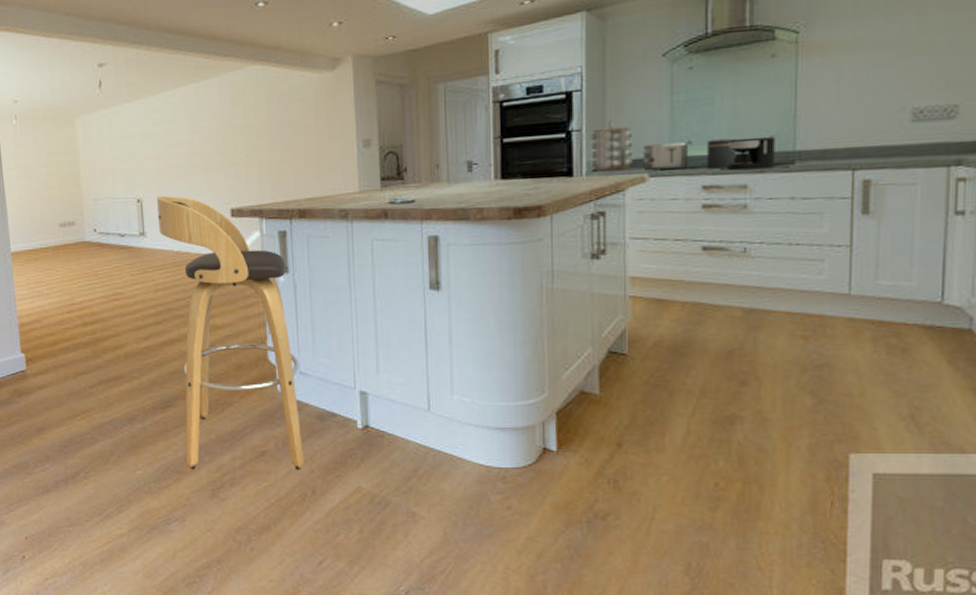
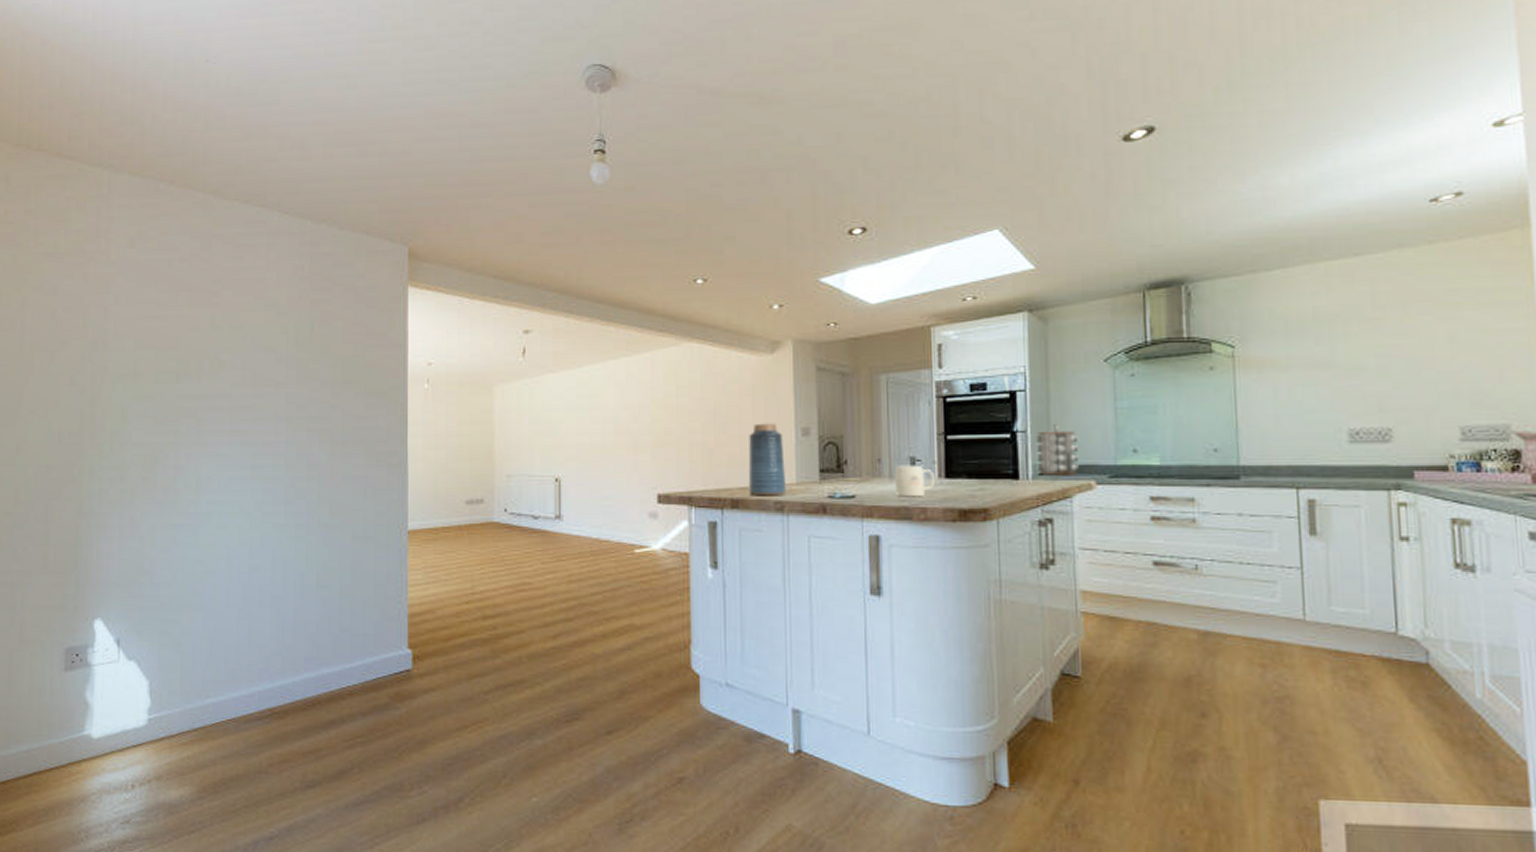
bar stool: present [157,195,304,470] -> none [577,475,727,802]
vase: none [313,137,350,206] -> present [748,423,787,496]
mug: none [451,168,492,200] -> present [894,465,936,497]
toaster: present [643,142,689,171] -> none [1088,450,1135,480]
cylinder: present [707,138,736,169] -> none [1152,449,1182,480]
coffee maker: present [719,136,791,172] -> none [1166,449,1237,483]

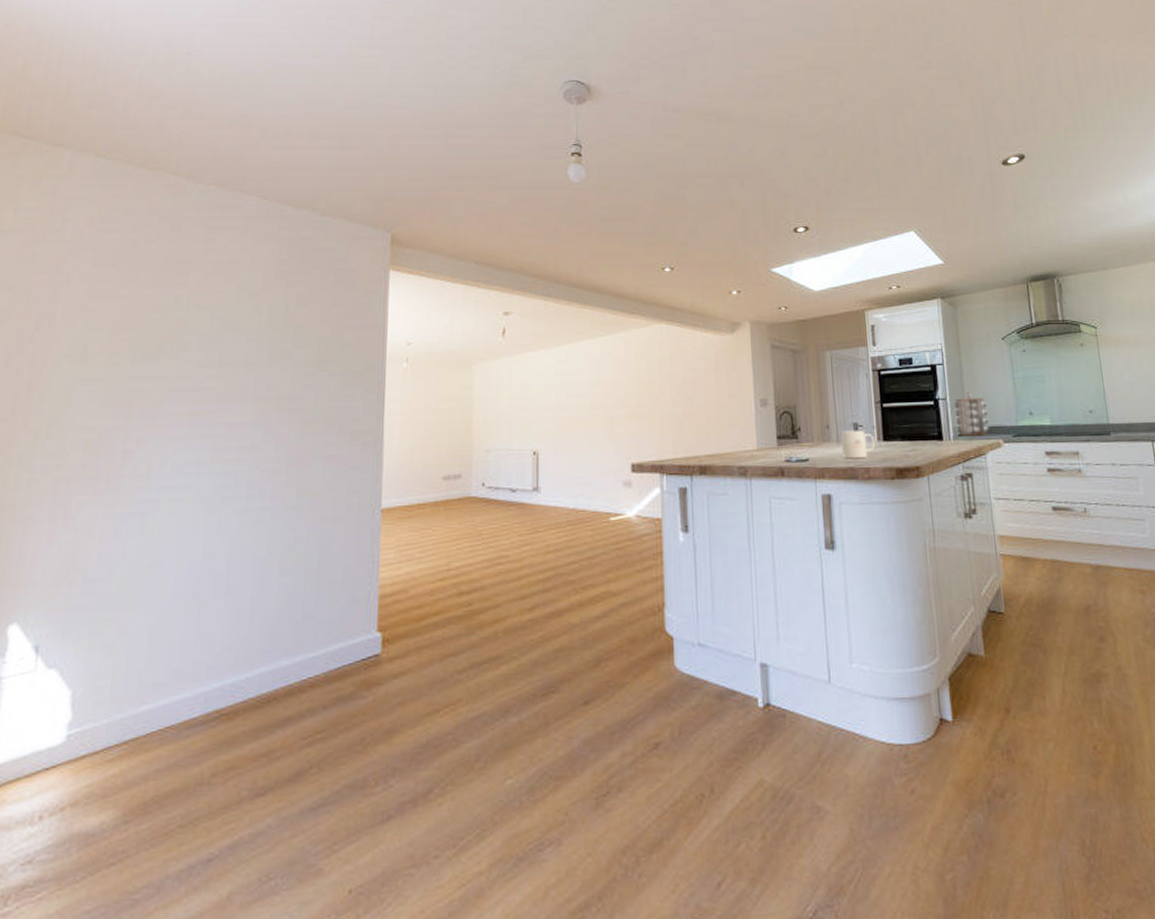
vase: present [748,423,787,496] -> none [714,395,749,463]

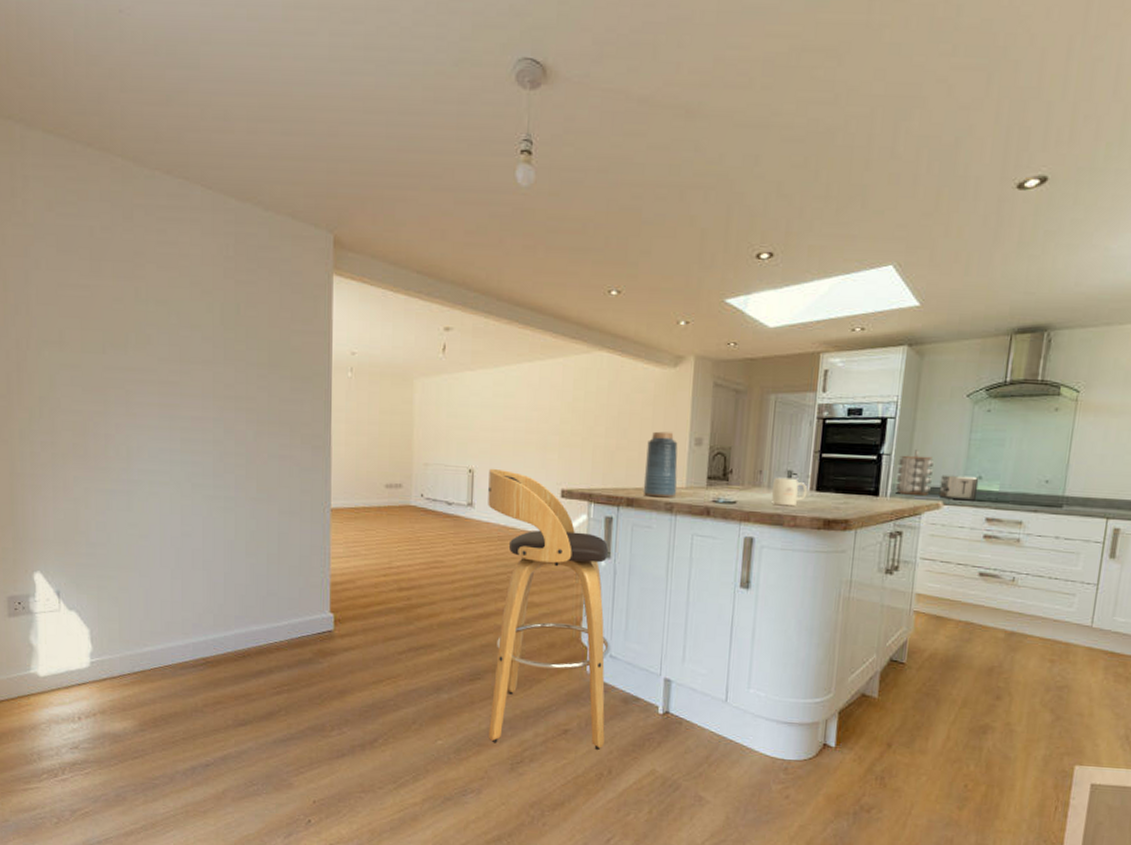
bar stool: none [555,448,702,773] -> present [488,468,611,750]
vase: none [714,395,749,463] -> present [643,431,678,498]
toaster: none [995,413,1033,438] -> present [938,475,979,503]

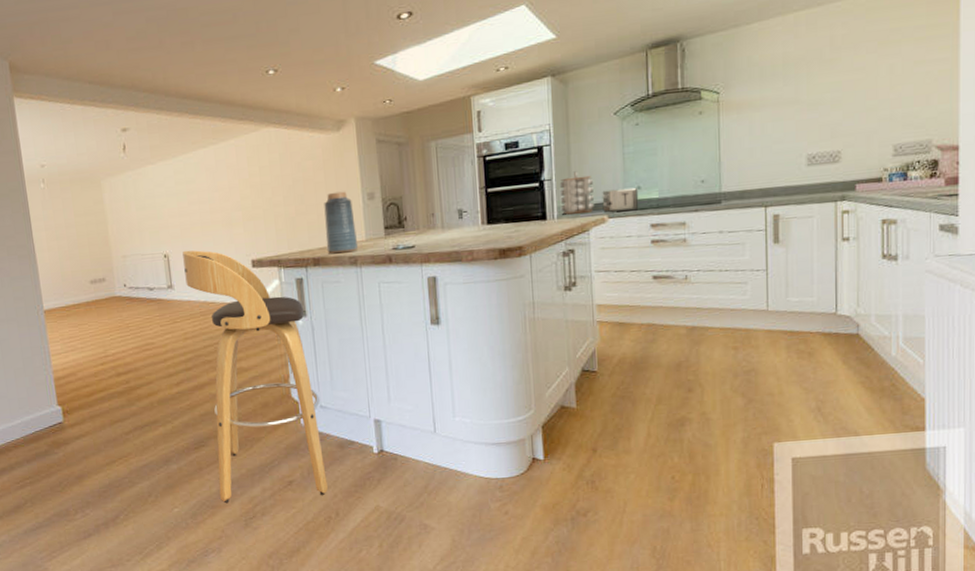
mug: present [771,477,808,507] -> none [445,215,480,244]

